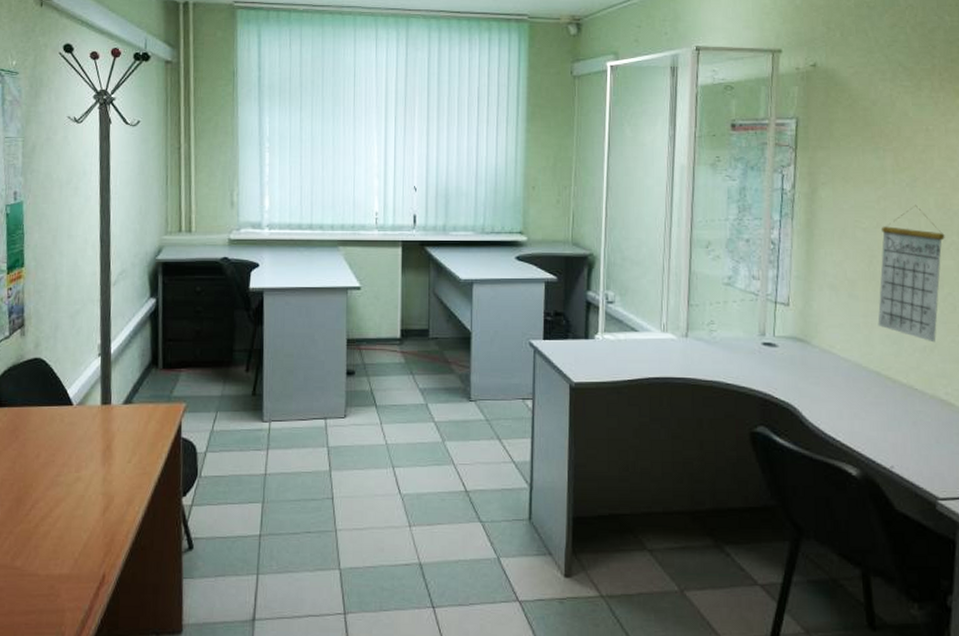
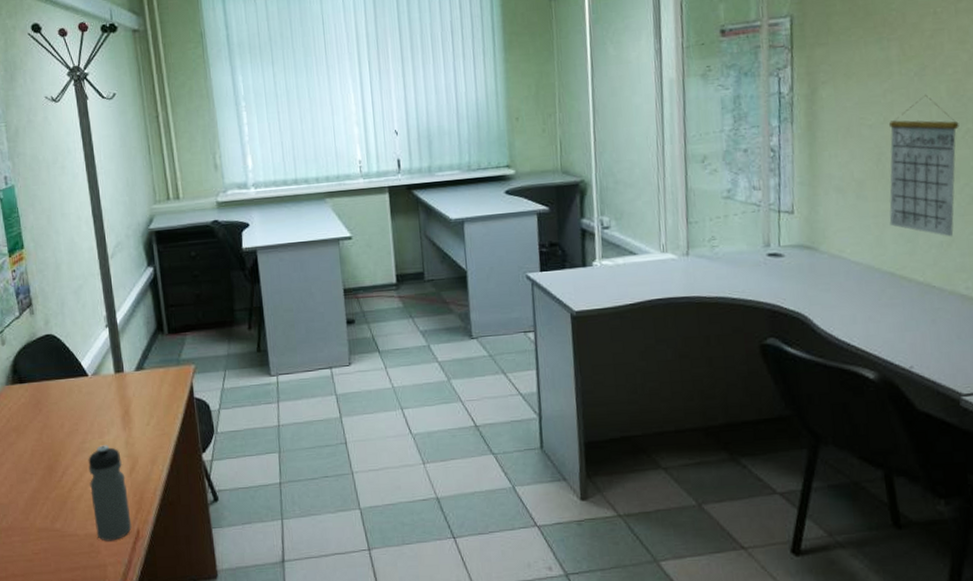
water bottle: none [58,480,98,585] -> present [88,445,132,542]

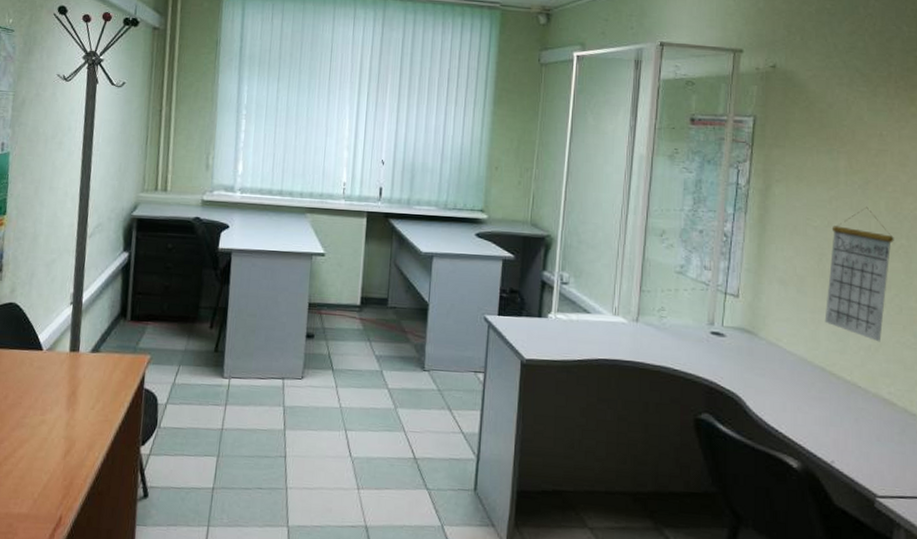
water bottle: present [88,445,132,542] -> none [17,423,59,525]

